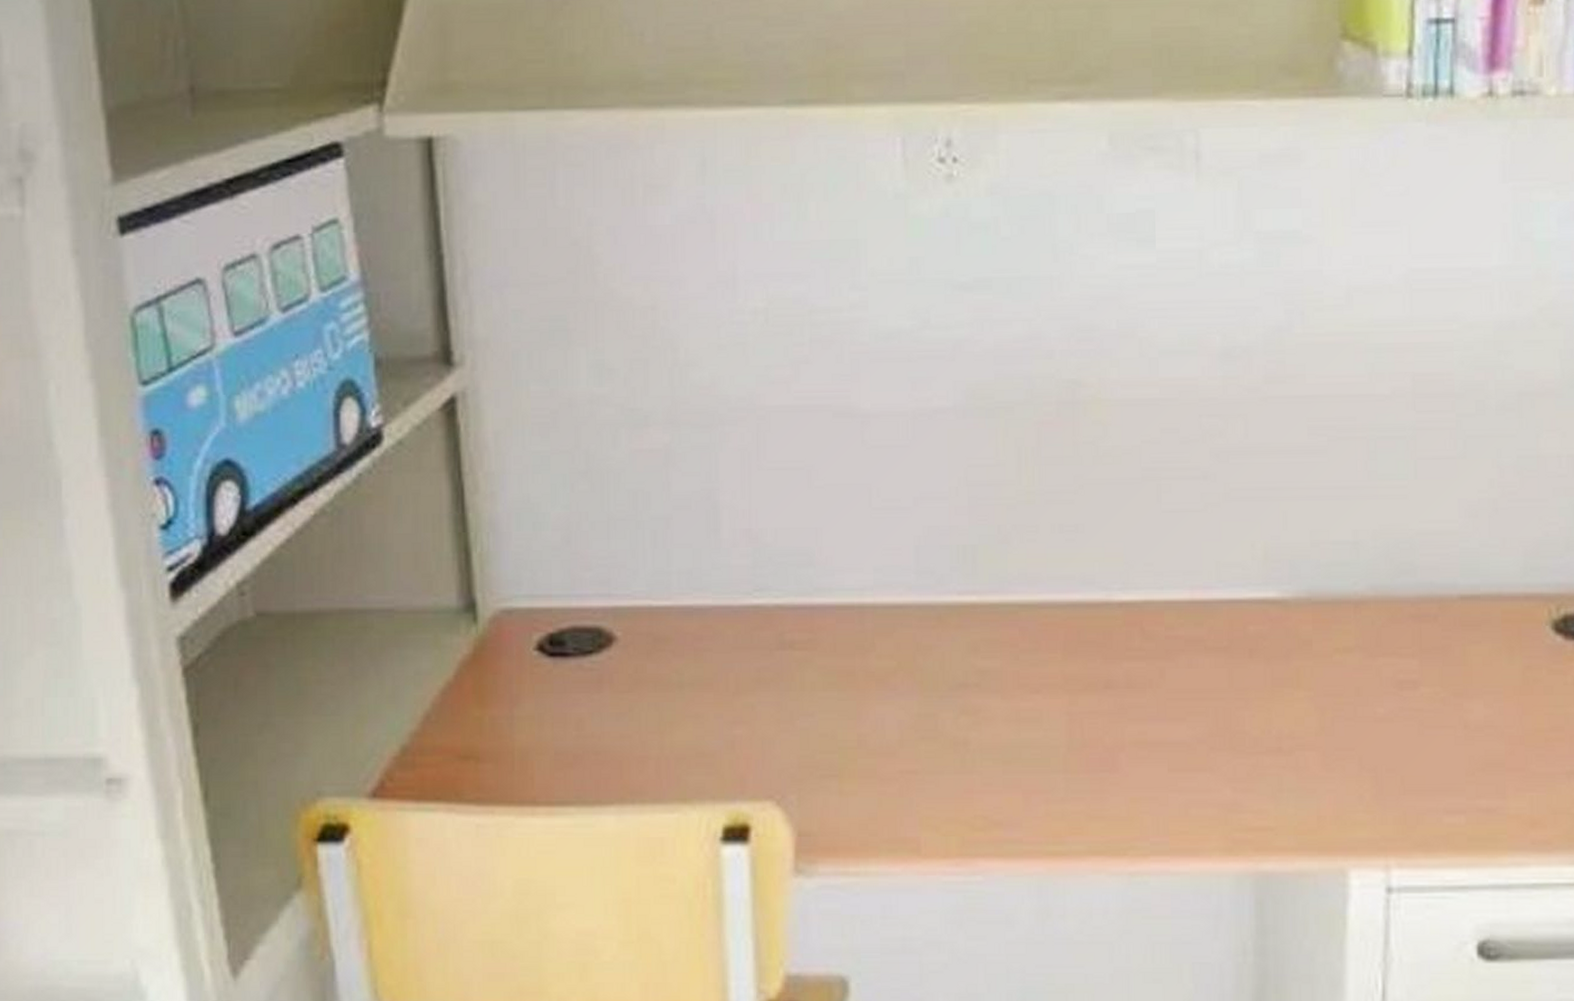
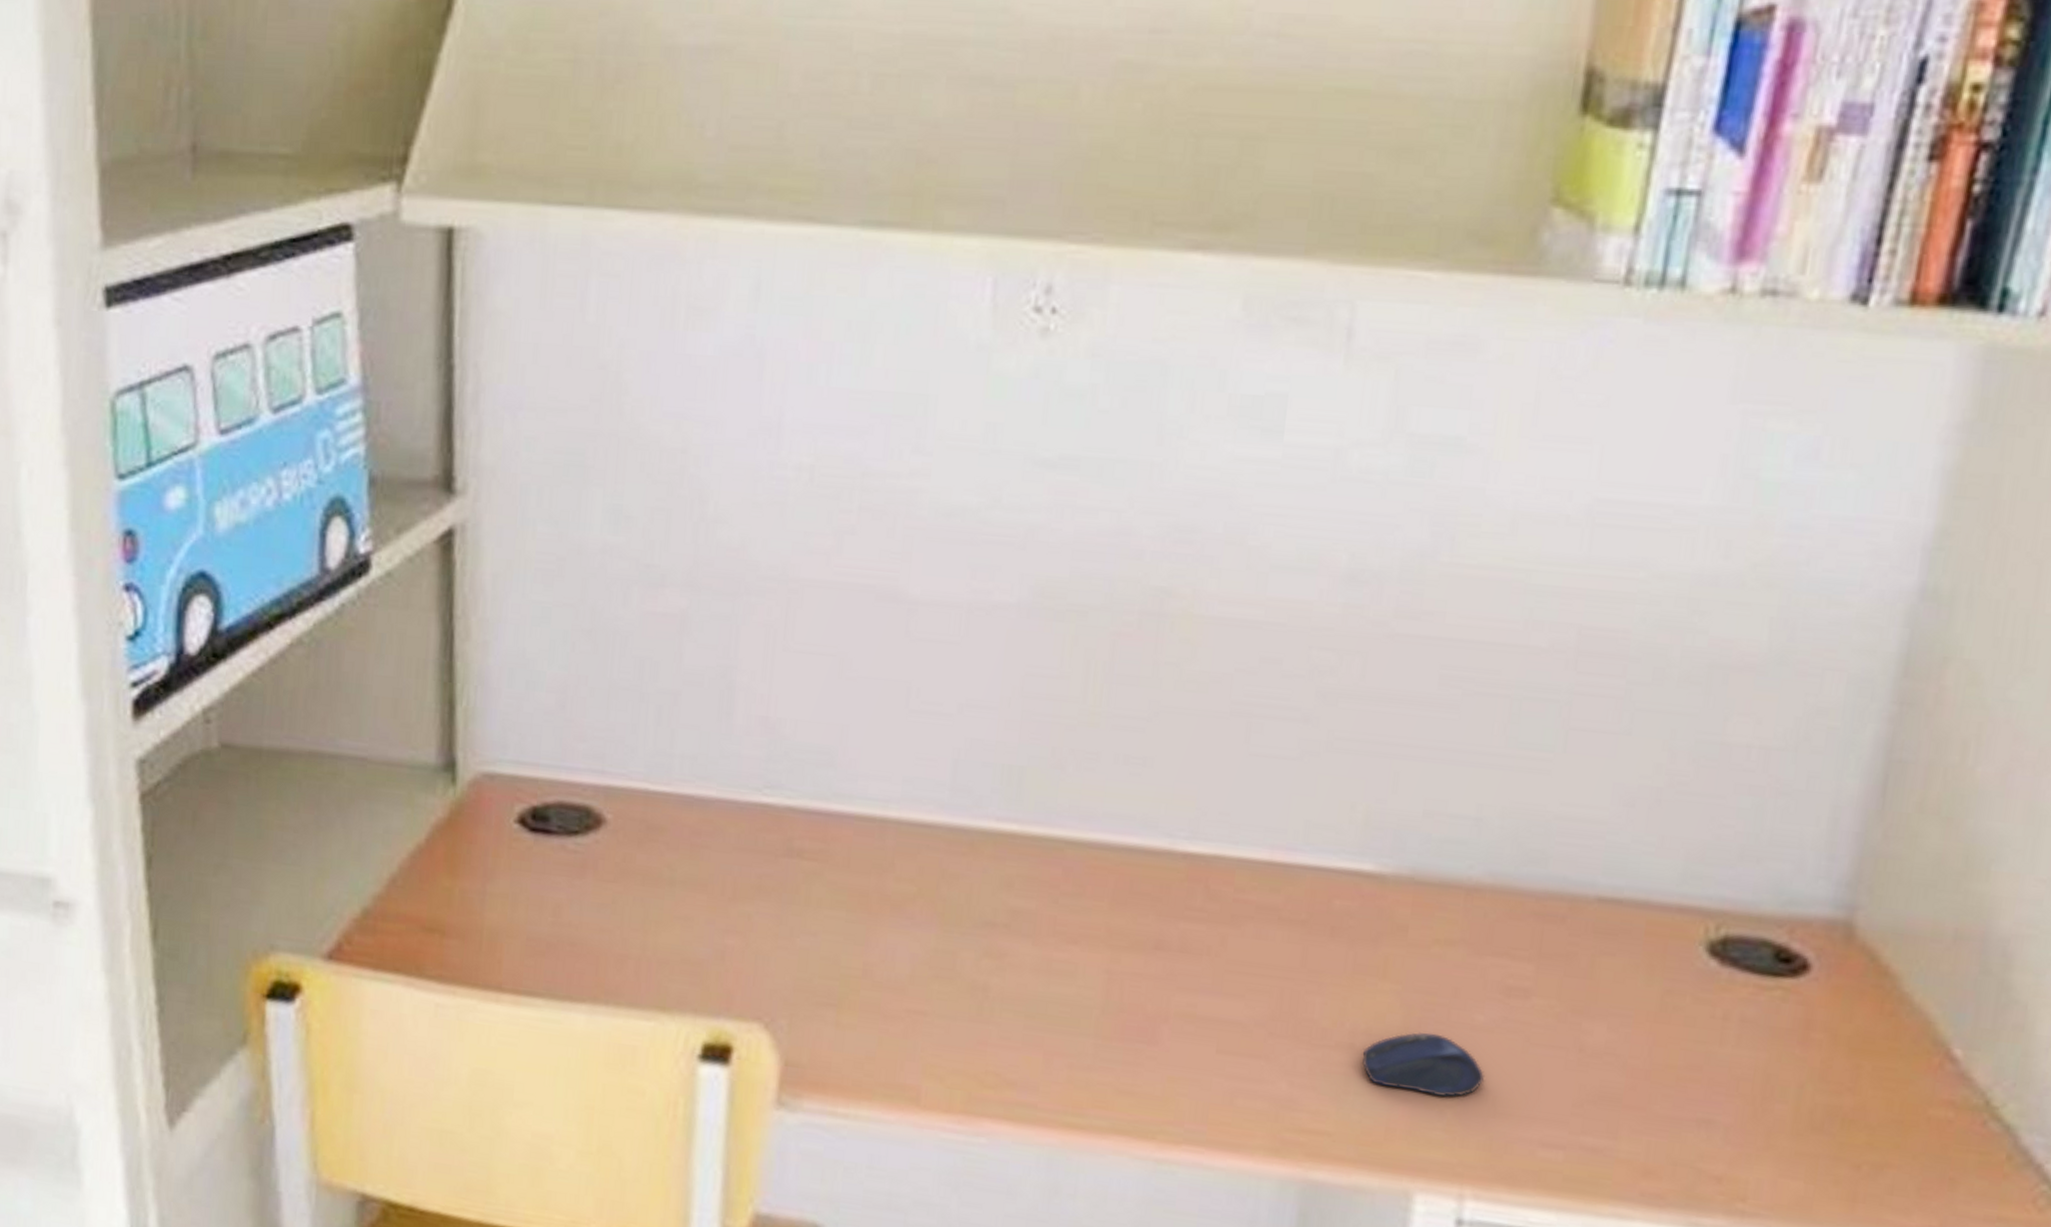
computer mouse: none [1289,729,1393,783] -> present [1362,1031,1486,1098]

